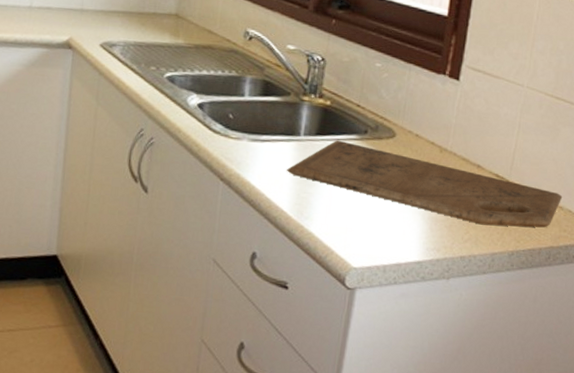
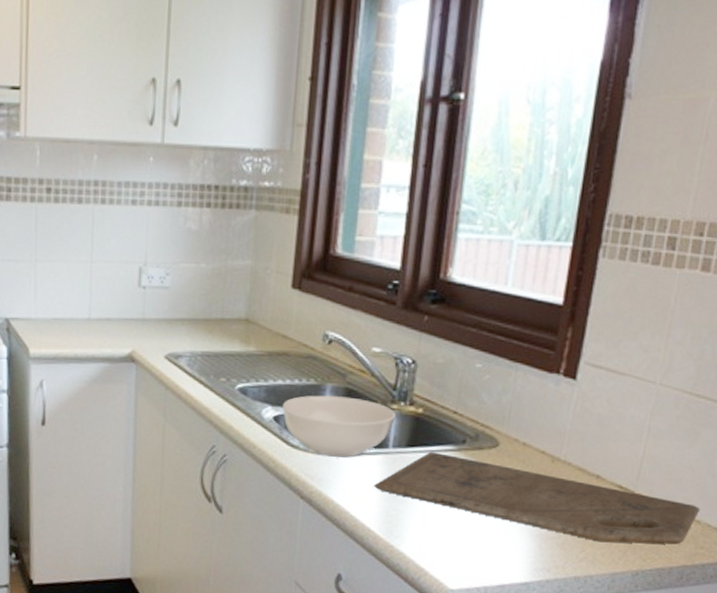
bowl: none [206,85,307,144] -> present [282,395,396,458]

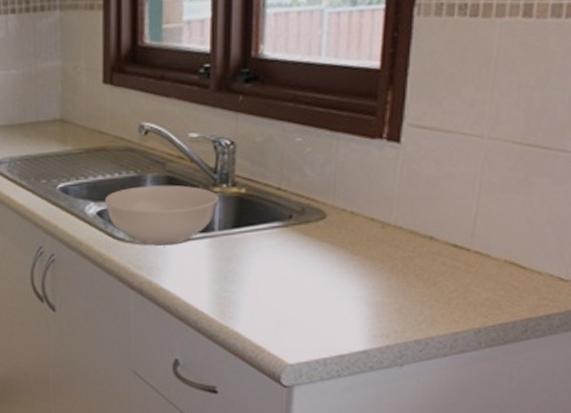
cutting board: present [373,451,701,545] -> none [202,230,541,303]

